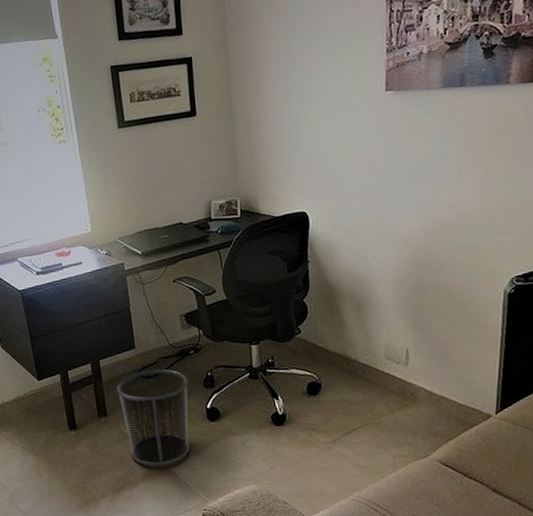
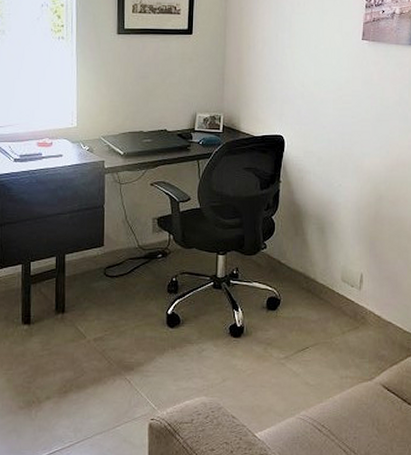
waste bin: present [116,369,190,466] -> none [78,270,153,369]

